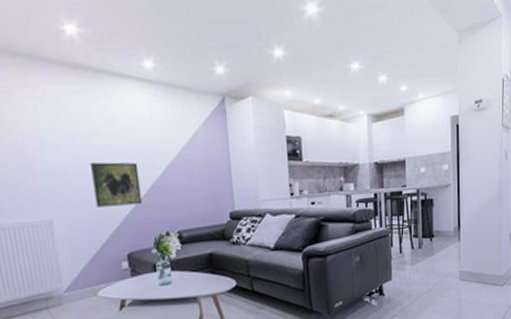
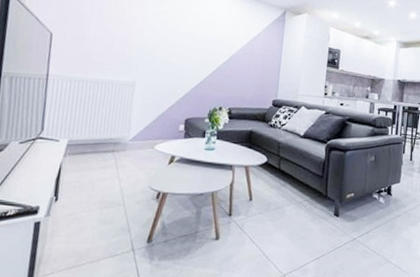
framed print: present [91,162,143,207] -> none [171,44,210,82]

